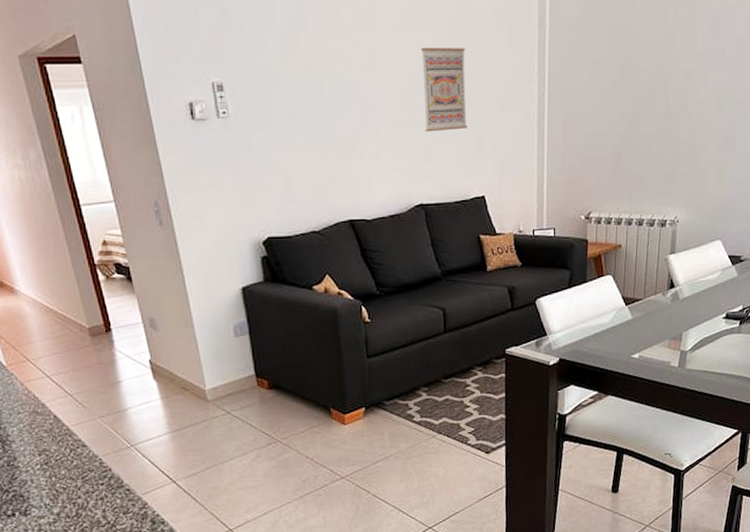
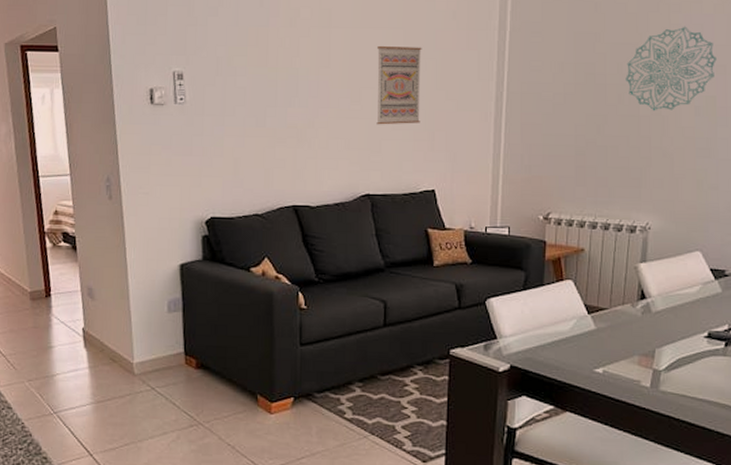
wall decoration: none [656,19,737,107] -> present [626,26,717,111]

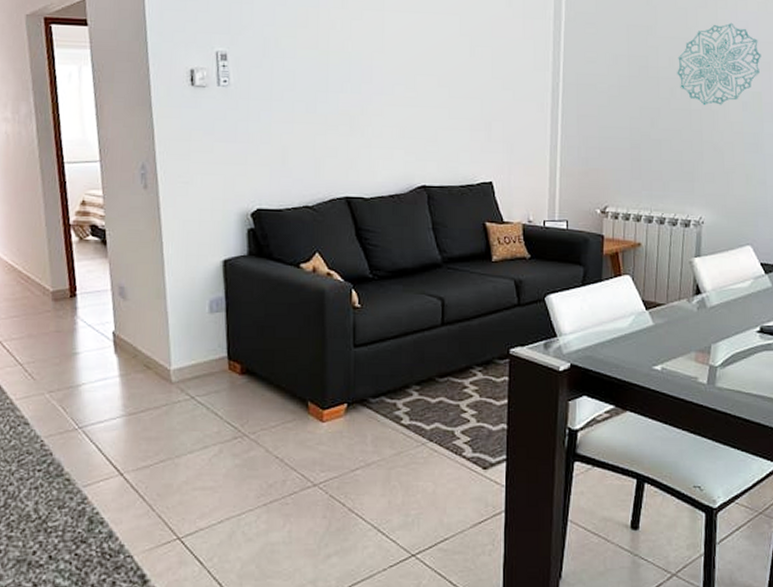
wall art: present [376,45,422,125] -> none [432,31,478,114]

